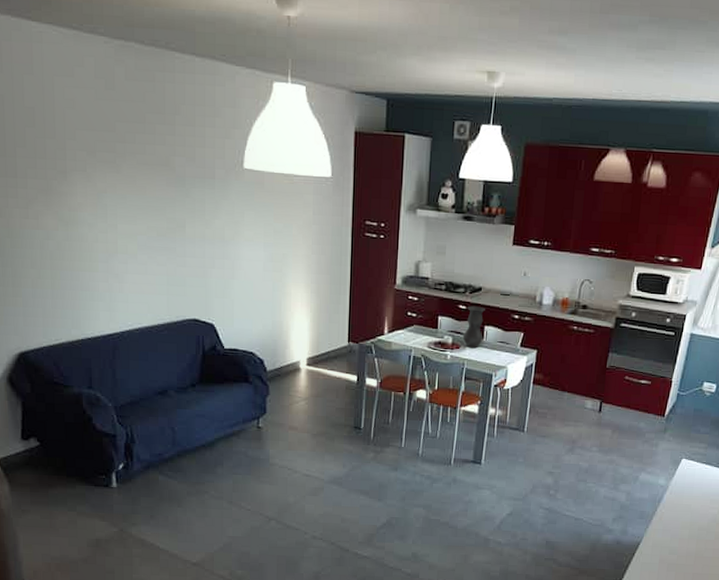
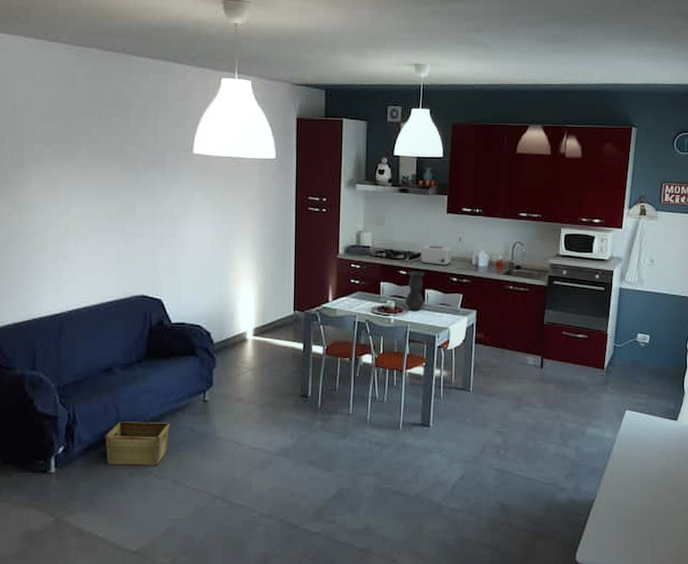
hamper: none [162,443,226,487] -> present [105,421,171,467]
toaster: none [482,278,515,303] -> present [421,244,452,267]

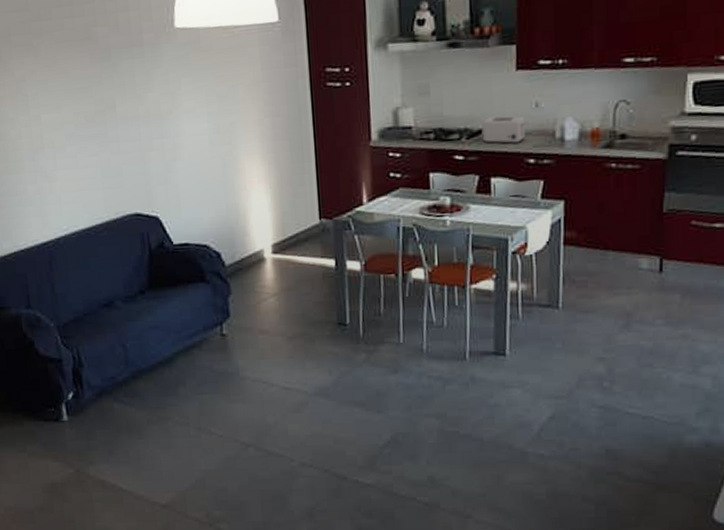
hamper: present [105,421,171,467] -> none [115,361,187,412]
vase: present [404,271,425,311] -> none [463,154,491,209]

